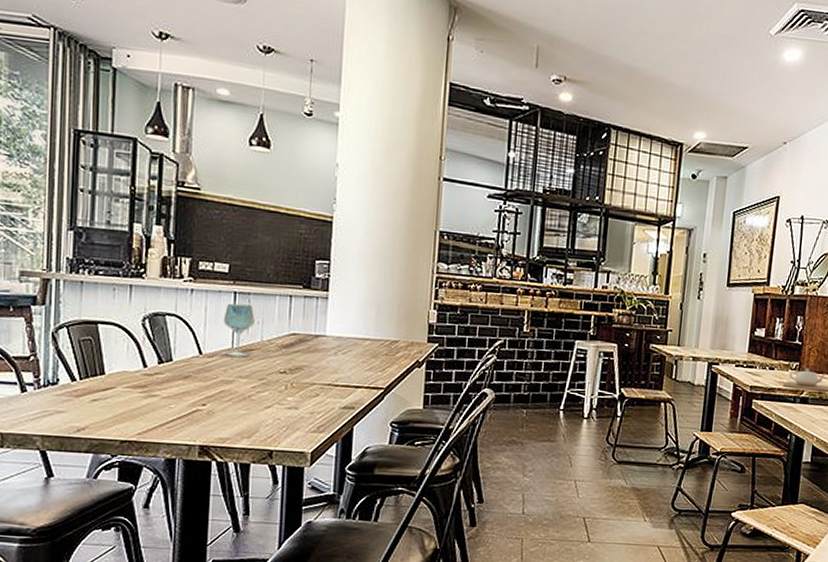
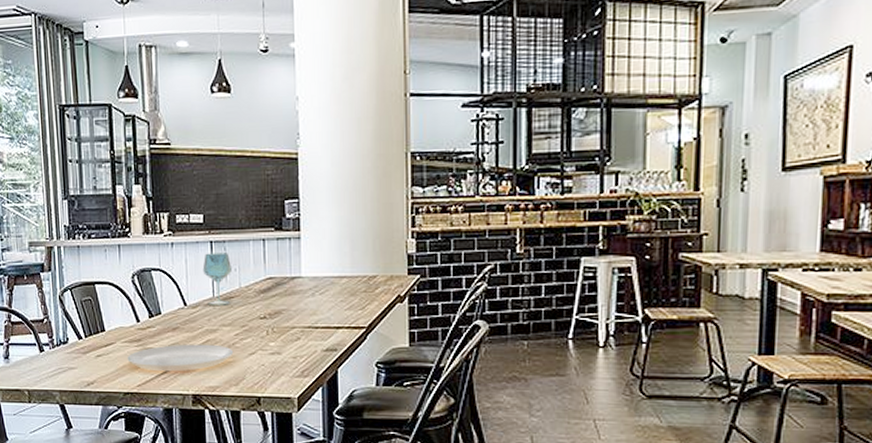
plate: none [128,393,249,422] -> present [127,344,234,372]

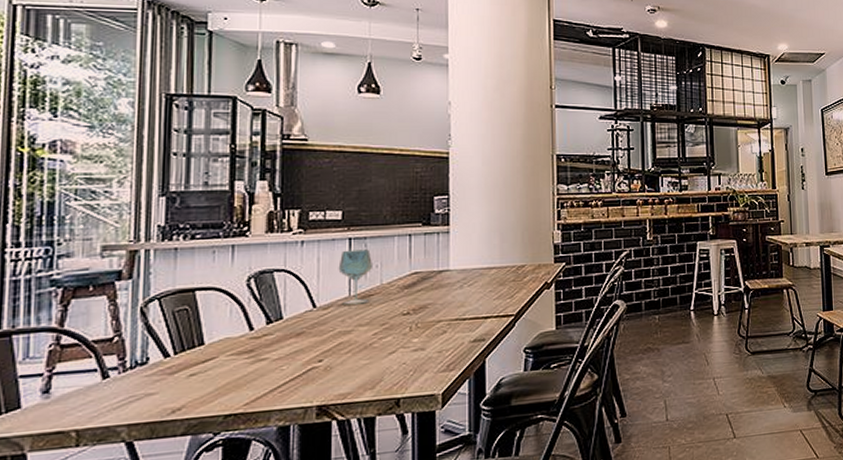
plate: present [127,344,234,372] -> none [233,347,371,386]

